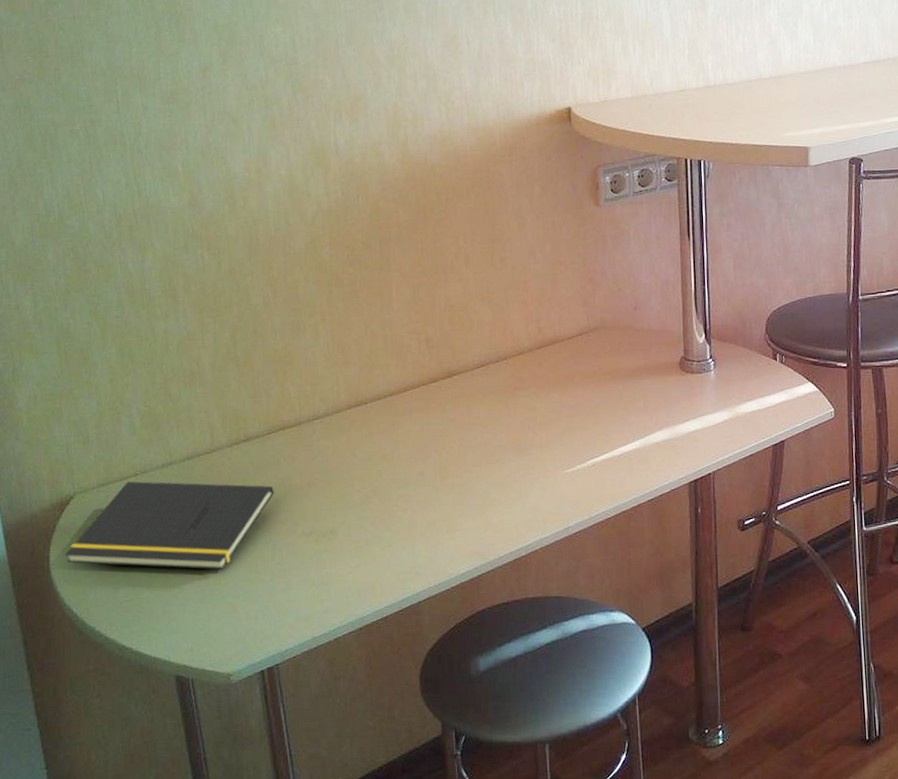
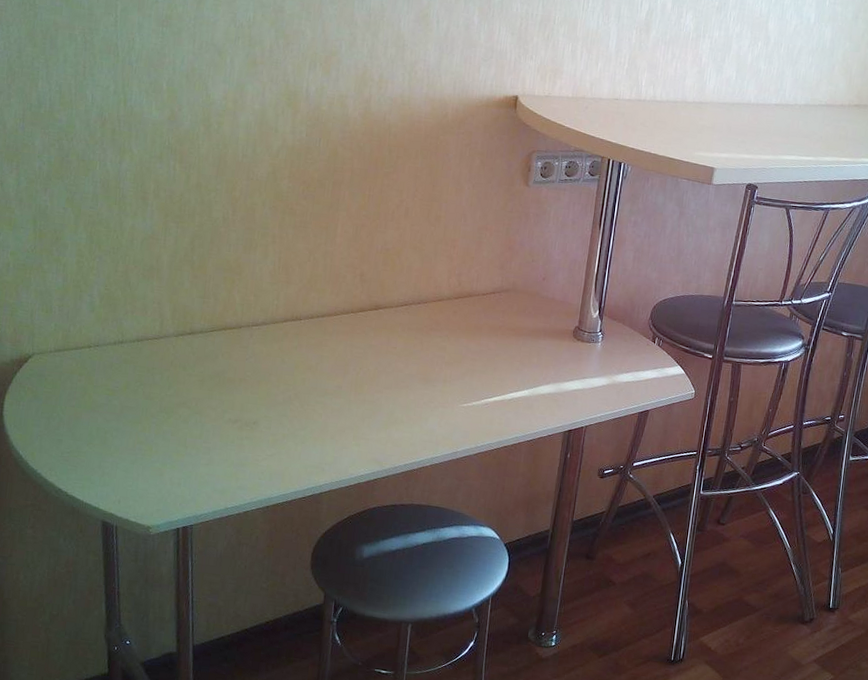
notepad: present [65,481,274,570] -> none [18,351,210,439]

